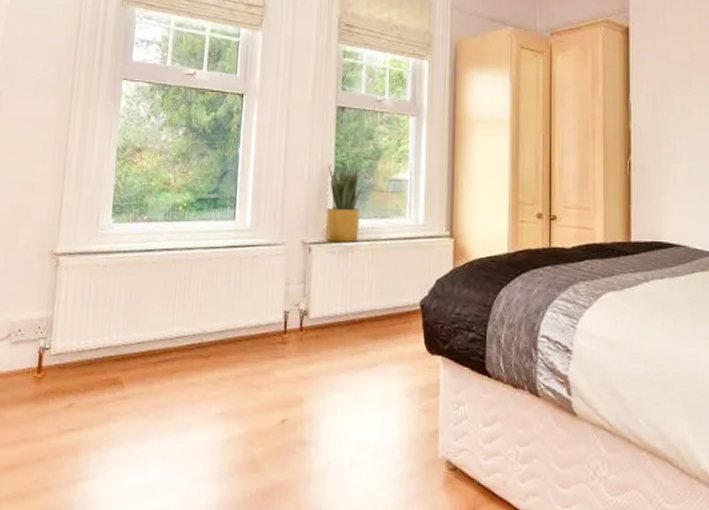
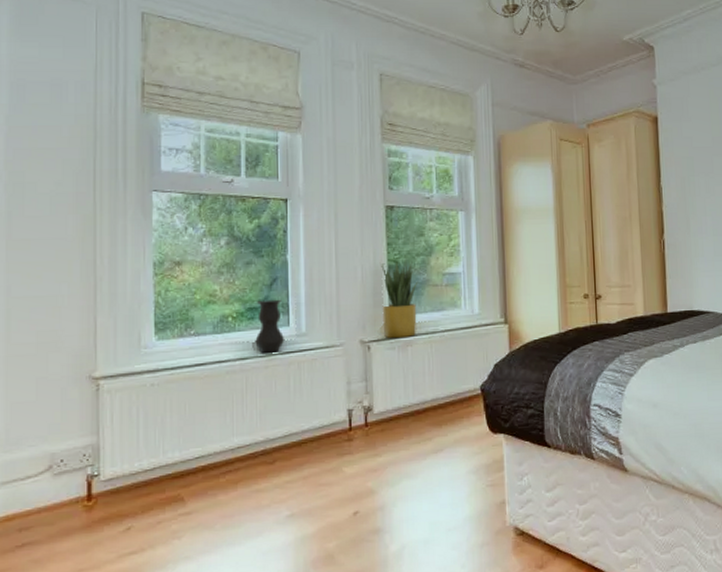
vase: none [201,192,230,245] -> present [255,299,284,353]

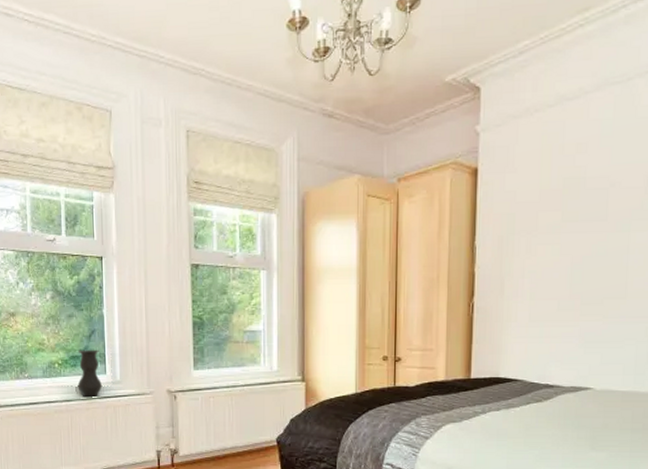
planter: present [381,258,419,338] -> none [186,315,221,389]

